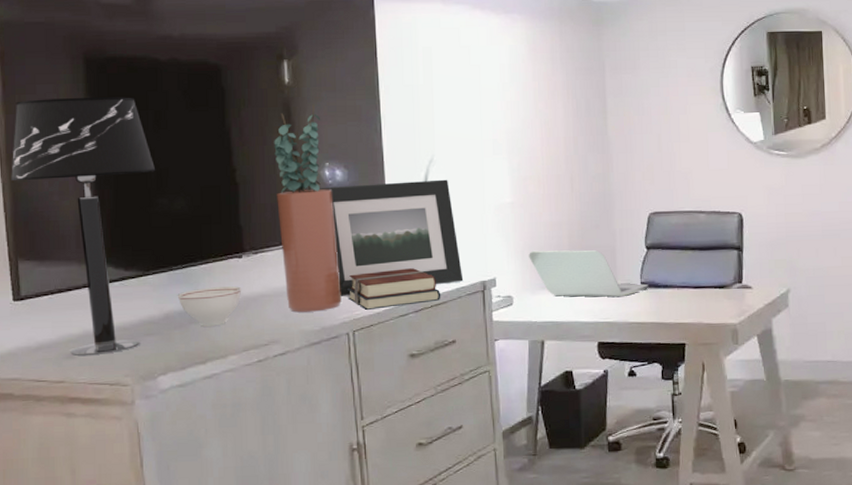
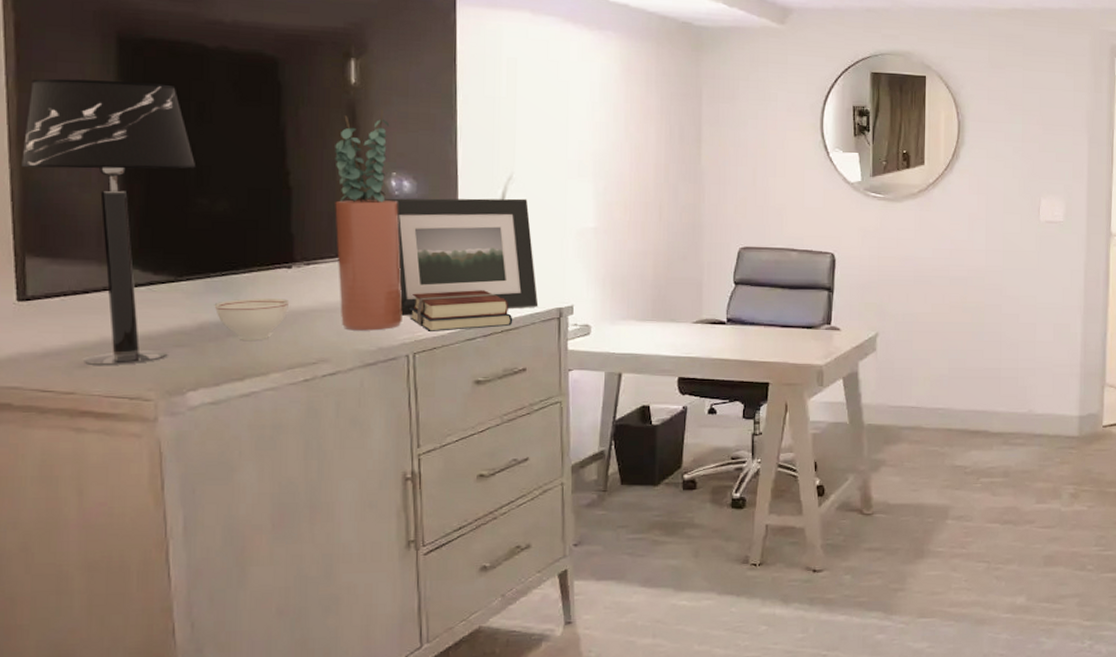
laptop: present [529,250,649,297] -> none [610,279,735,331]

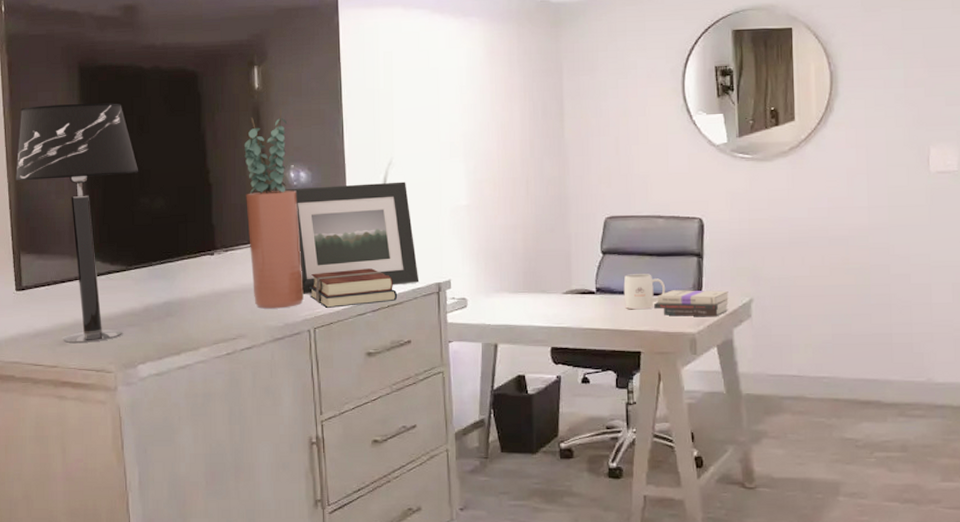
bowl: present [214,298,290,342] -> none [156,282,213,321]
mug: none [754,305,796,341] -> present [623,274,666,310]
books: none [784,323,856,350] -> present [654,290,729,317]

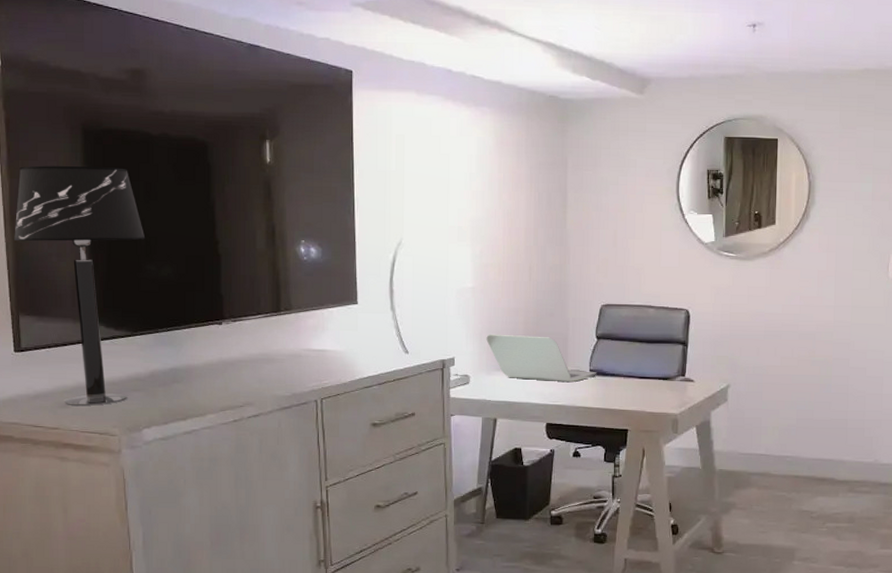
vase: present [244,108,304,309] -> none [254,184,312,379]
picture frame: present [284,181,420,295] -> none [294,262,425,367]
books: present [309,268,398,309] -> none [317,343,403,381]
laptop: none [483,253,604,302] -> present [486,334,597,382]
mug: present [623,274,666,310] -> none [615,358,653,391]
books: present [654,290,729,317] -> none [642,374,709,400]

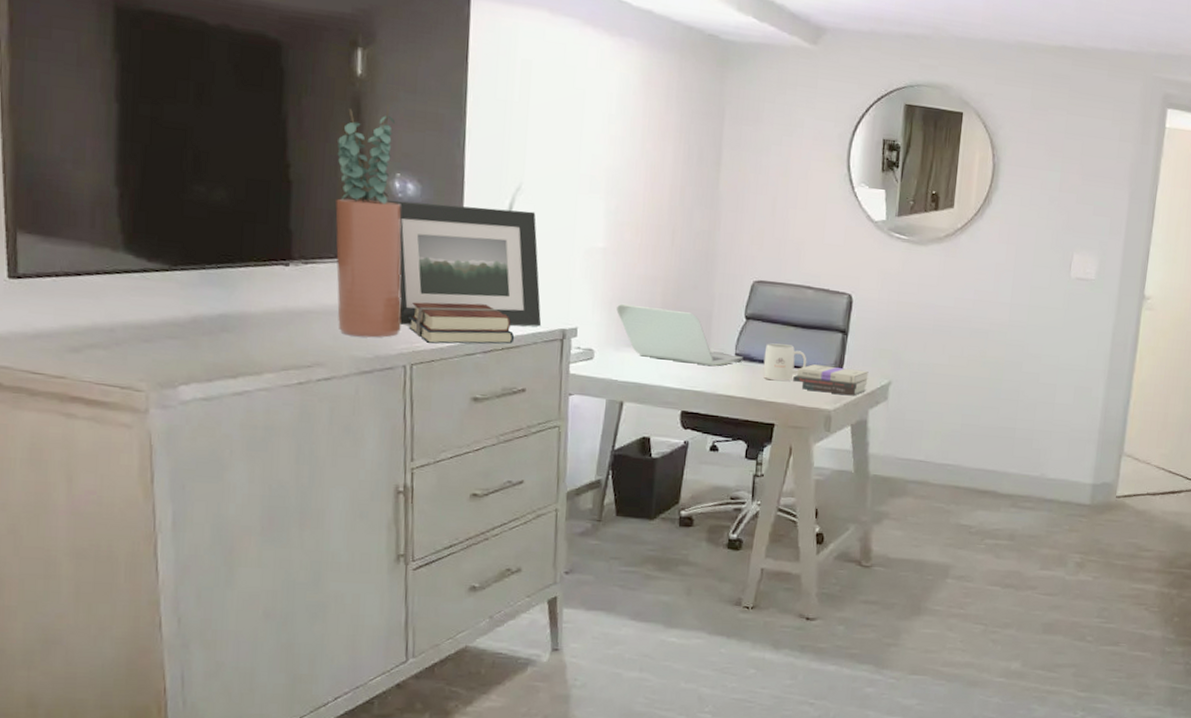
table lamp: present [14,165,146,406] -> none [14,44,194,353]
vase: none [254,184,312,379] -> present [335,103,402,338]
picture frame: none [294,262,425,367] -> present [385,199,542,328]
books: none [317,343,403,381] -> present [408,302,515,345]
mug: none [615,358,653,391] -> present [763,343,807,382]
books: none [642,374,709,400] -> present [793,364,869,396]

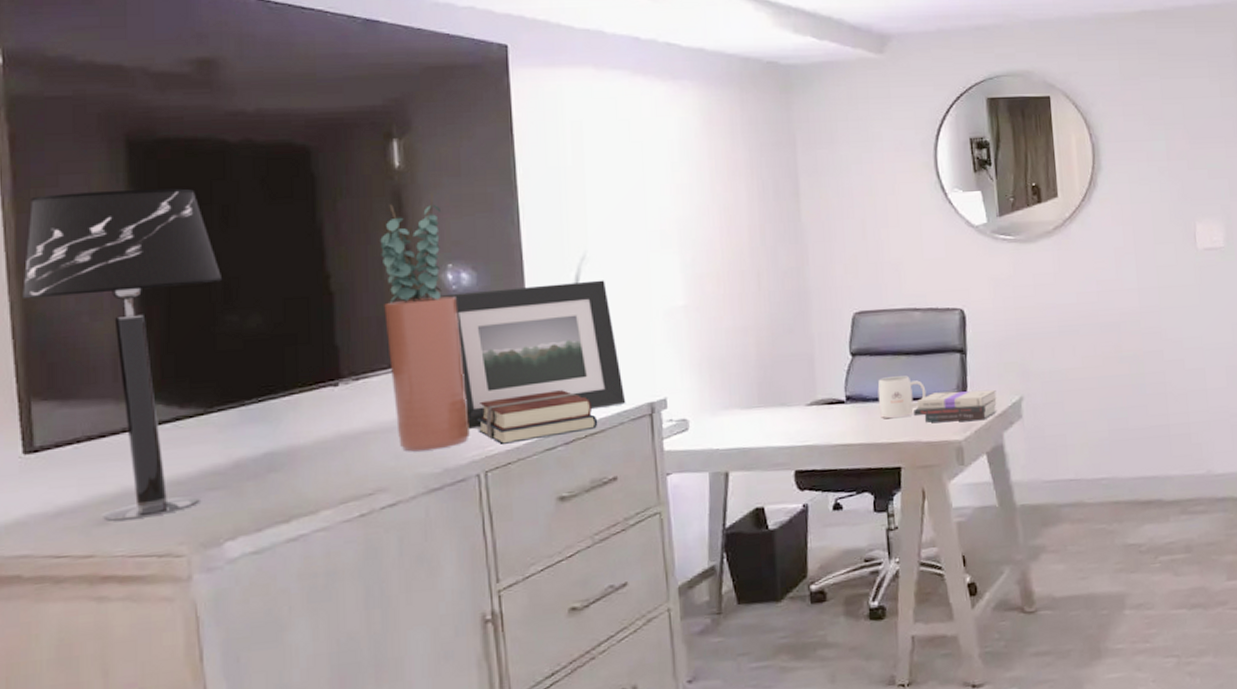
table lamp: none [14,44,194,353] -> present [22,188,223,521]
laptop: present [616,303,744,366] -> none [707,359,856,418]

